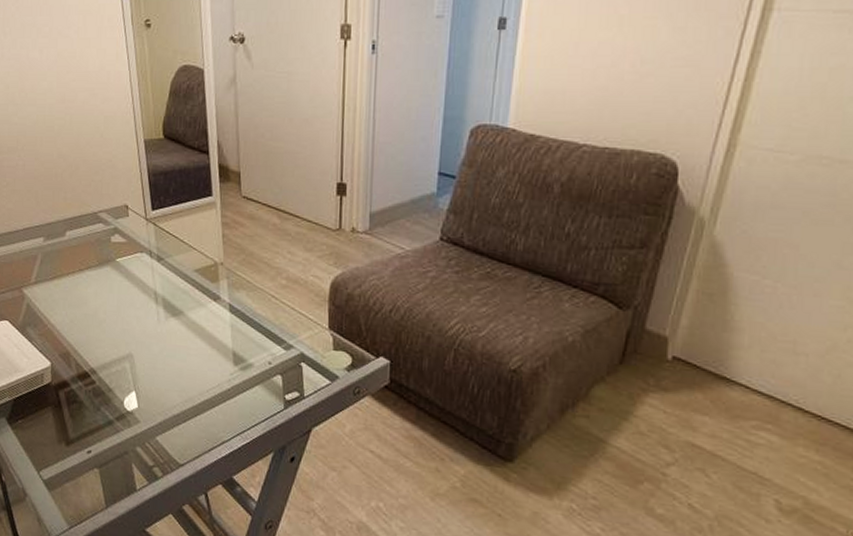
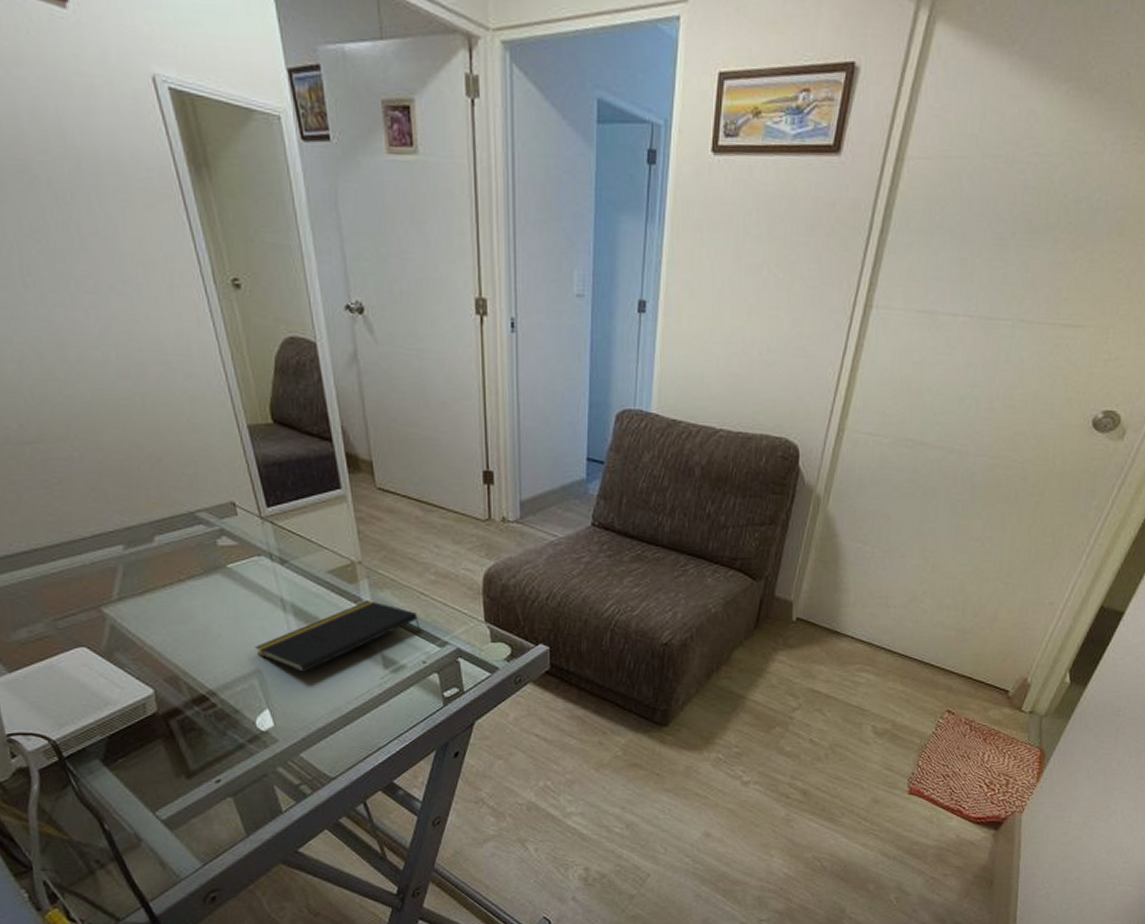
notepad: none [129,299,270,362] -> present [254,600,422,674]

